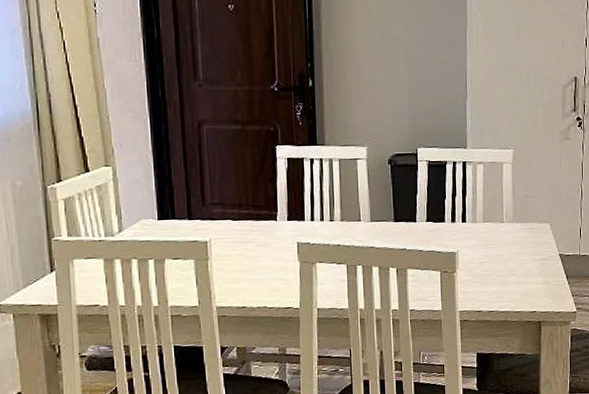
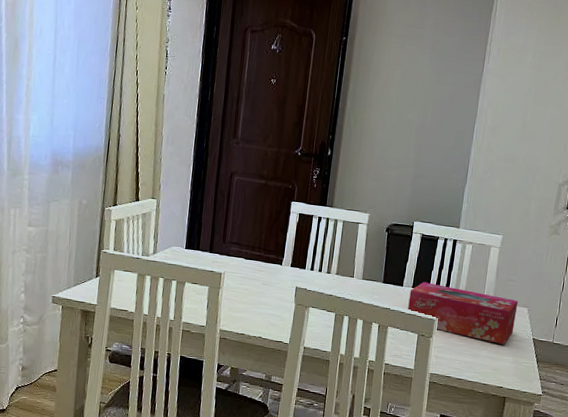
tissue box: none [425,213,539,267] -> present [408,282,519,345]

